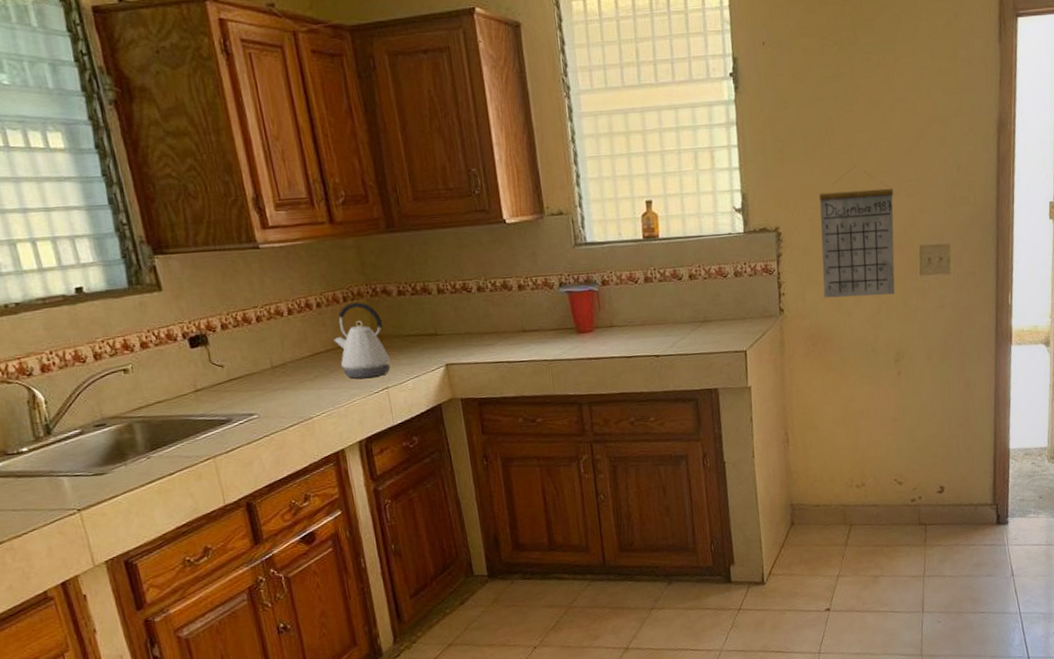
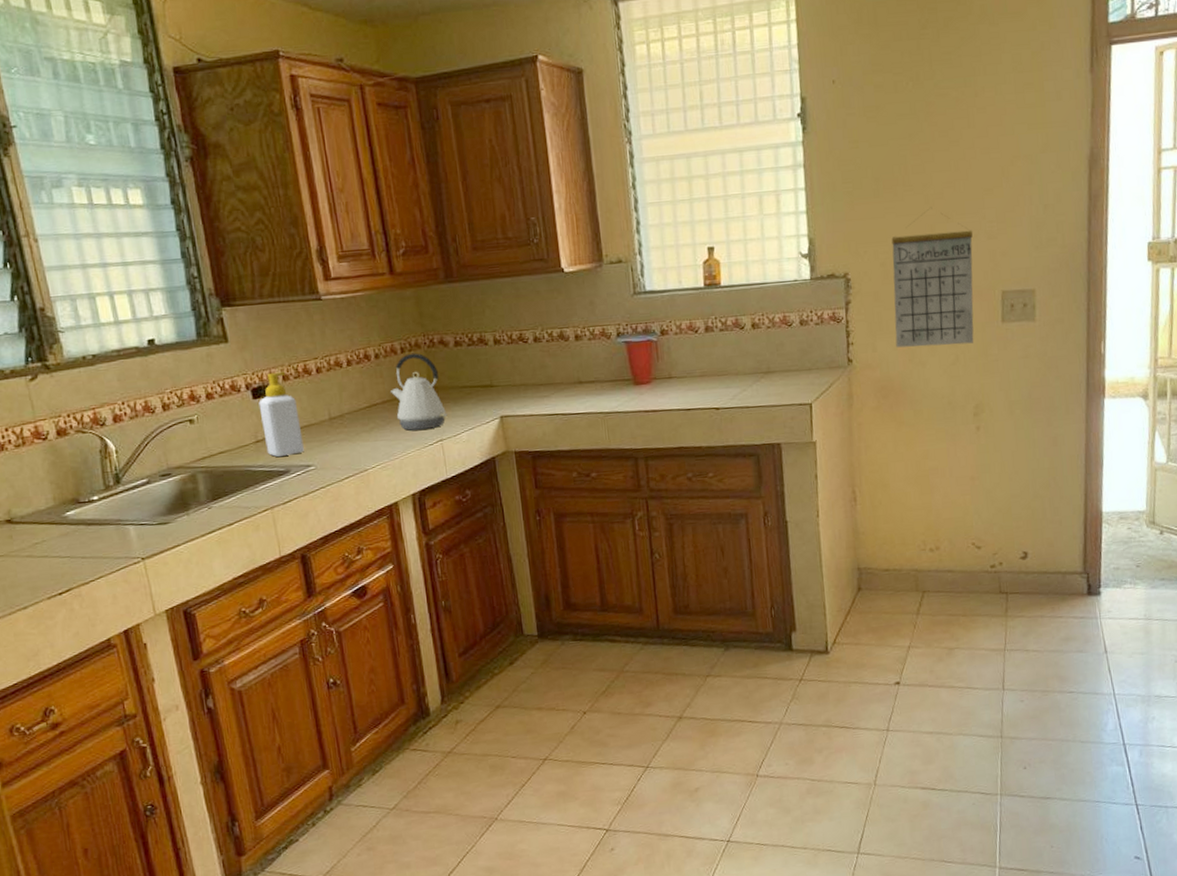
soap bottle: none [196,320,246,406] -> present [258,371,304,457]

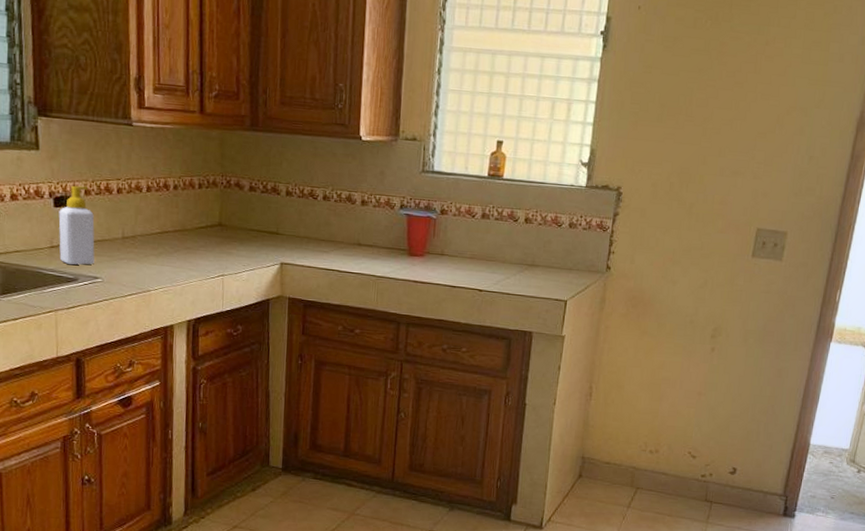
kettle: present [391,353,448,431] -> none [183,190,232,264]
calendar: present [891,208,974,348] -> none [652,141,740,271]

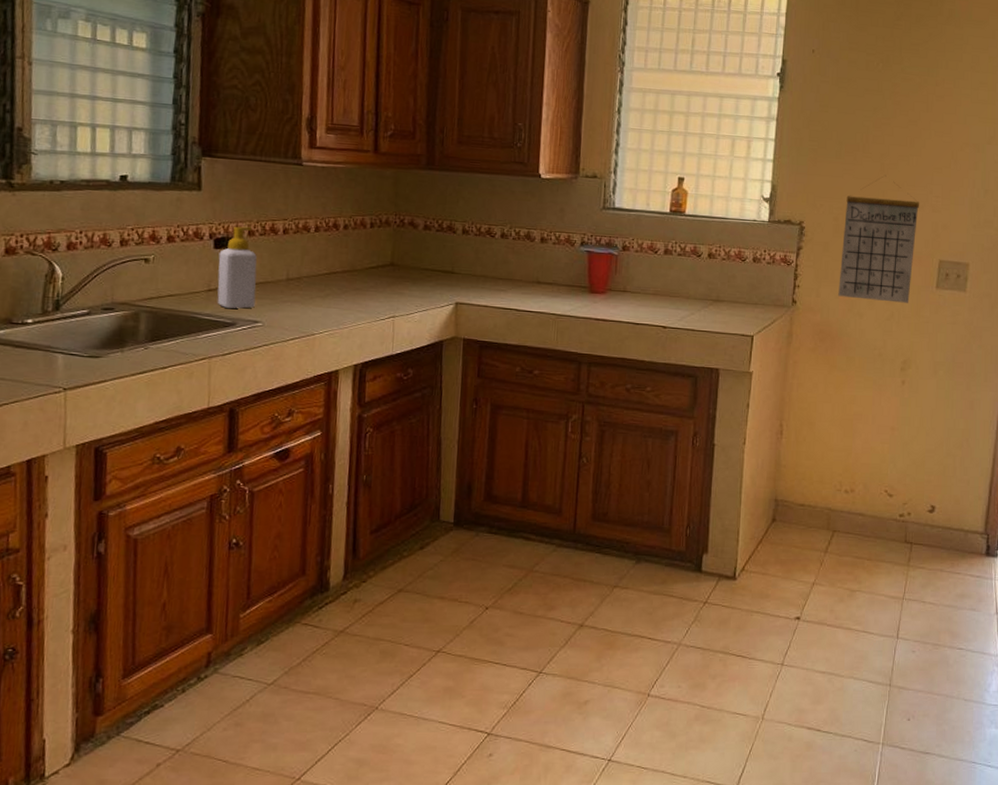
calendar: none [652,141,740,271] -> present [838,176,919,303]

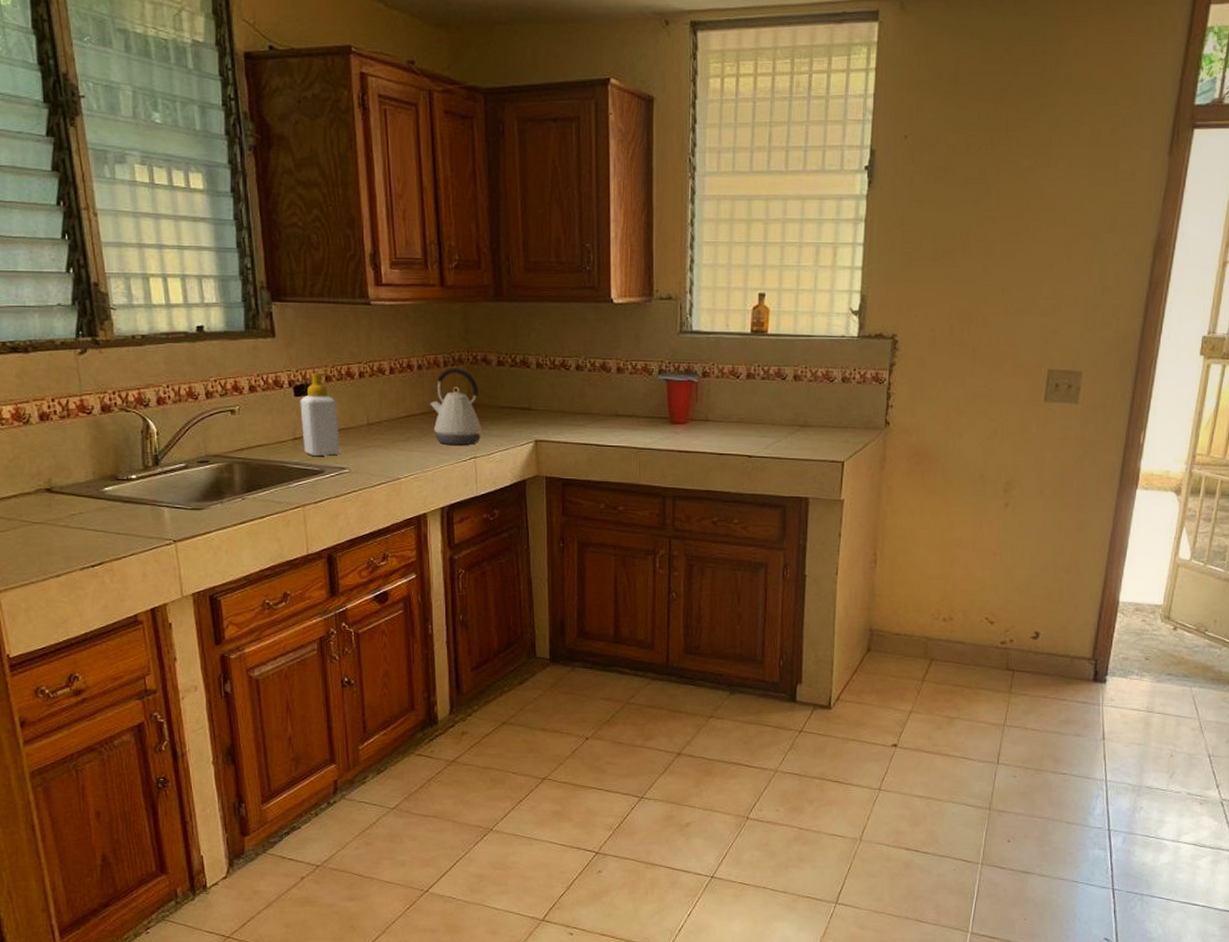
kettle: none [353,229,405,305] -> present [430,368,484,446]
calendar: present [838,176,919,303] -> none [935,277,1026,419]

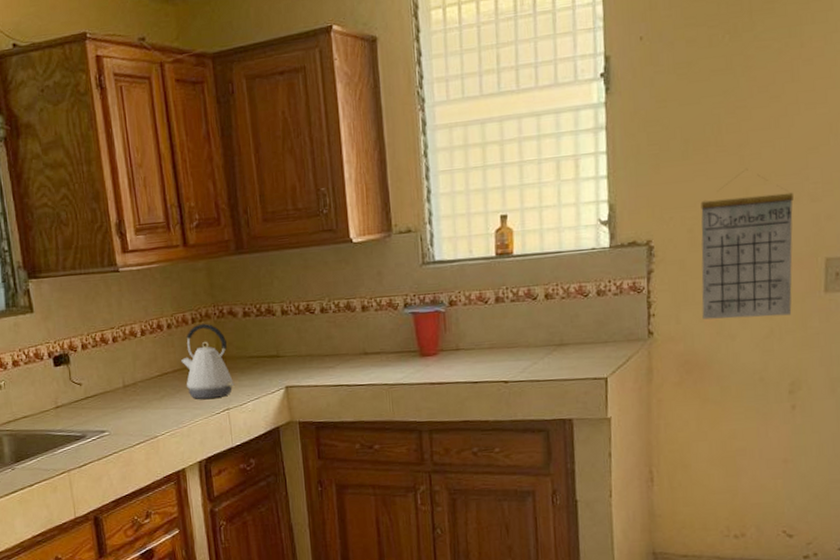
soap bottle: present [300,372,340,456] -> none [59,340,99,422]
calendar: none [935,277,1026,419] -> present [700,169,793,320]

